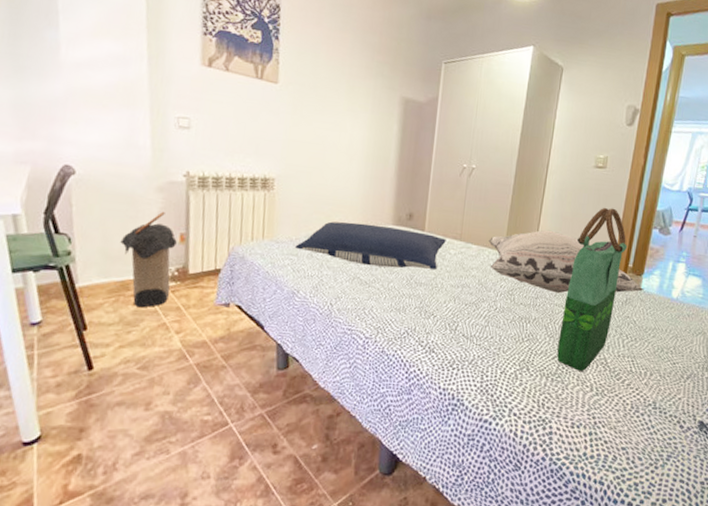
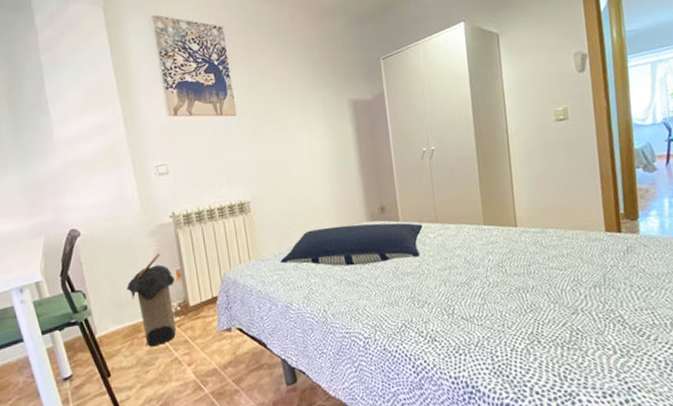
decorative pillow: present [488,230,644,294] -> none [465,193,644,256]
tote bag: present [557,207,627,371] -> none [557,157,618,334]

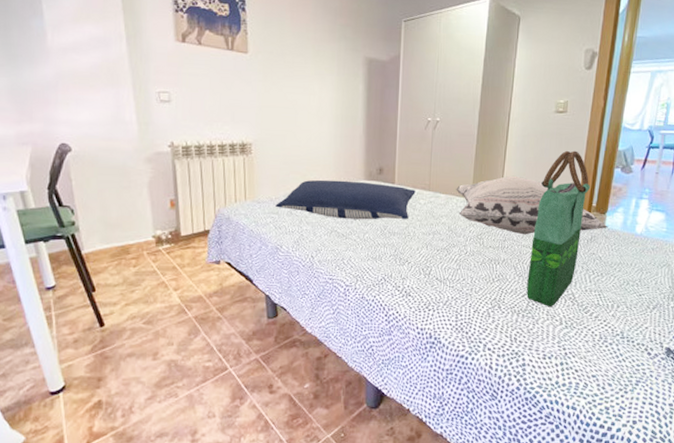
laundry hamper: present [126,253,176,347] -> none [117,180,168,269]
decorative pillow: none [465,193,644,256] -> present [456,175,608,235]
tote bag: none [557,157,618,334] -> present [527,150,590,306]

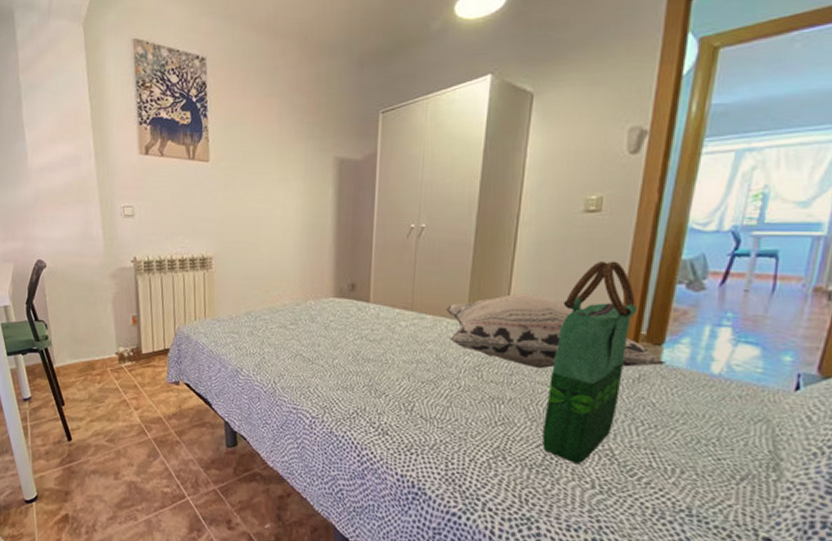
pillow: present [276,179,416,220] -> none [236,296,395,344]

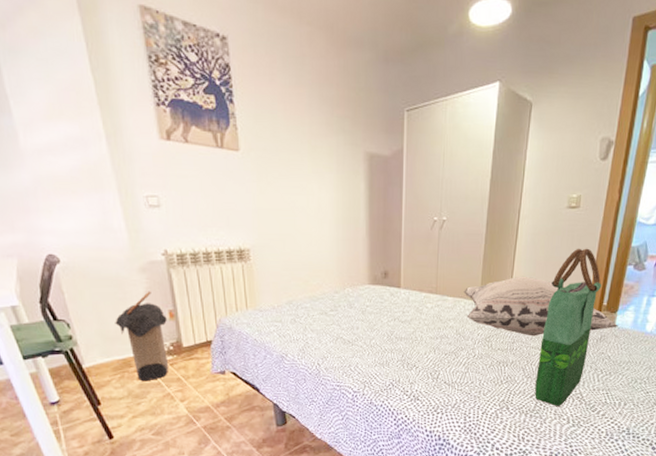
laundry hamper: none [85,296,130,386] -> present [115,291,168,382]

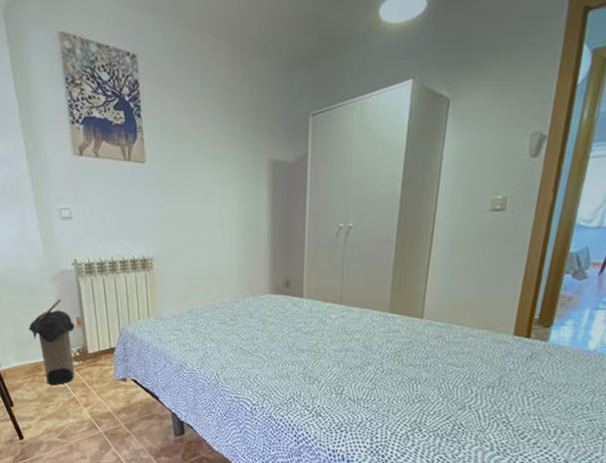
decorative pillow: present [464,276,619,337] -> none [371,285,553,352]
tote bag: present [535,248,601,406] -> none [452,254,532,431]

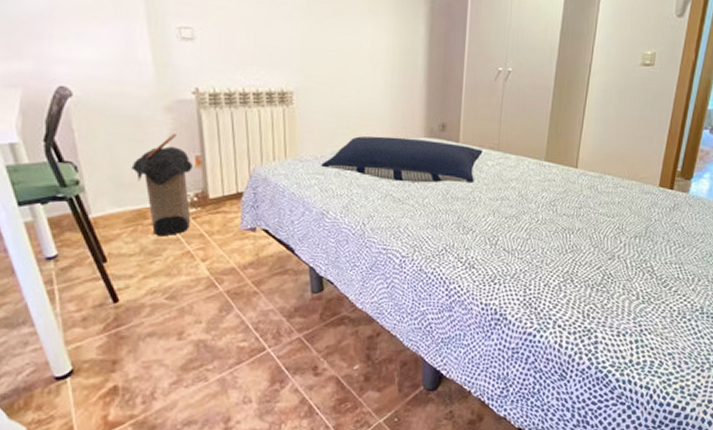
pillow: none [179,294,326,337] -> present [321,136,483,183]

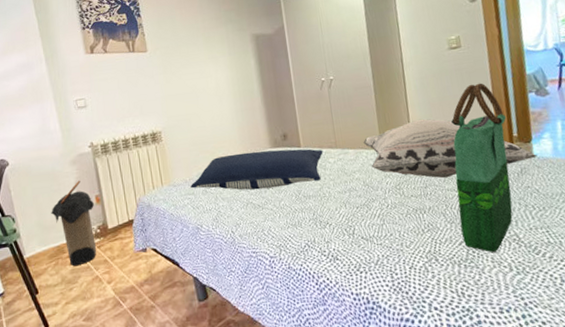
decorative pillow: none [528,135,693,202] -> present [363,118,538,178]
tote bag: none [602,108,676,280] -> present [451,83,513,252]

